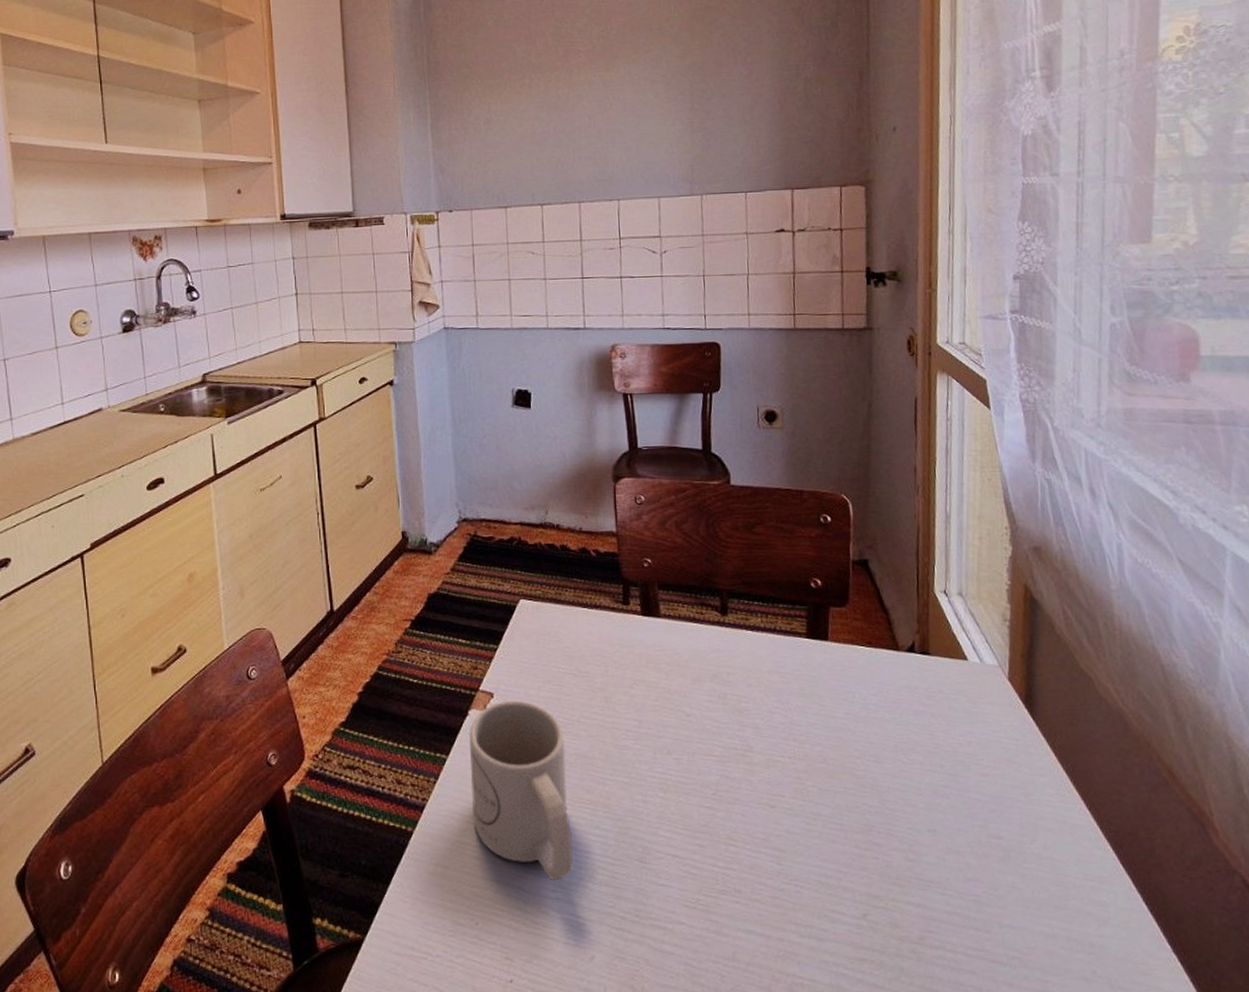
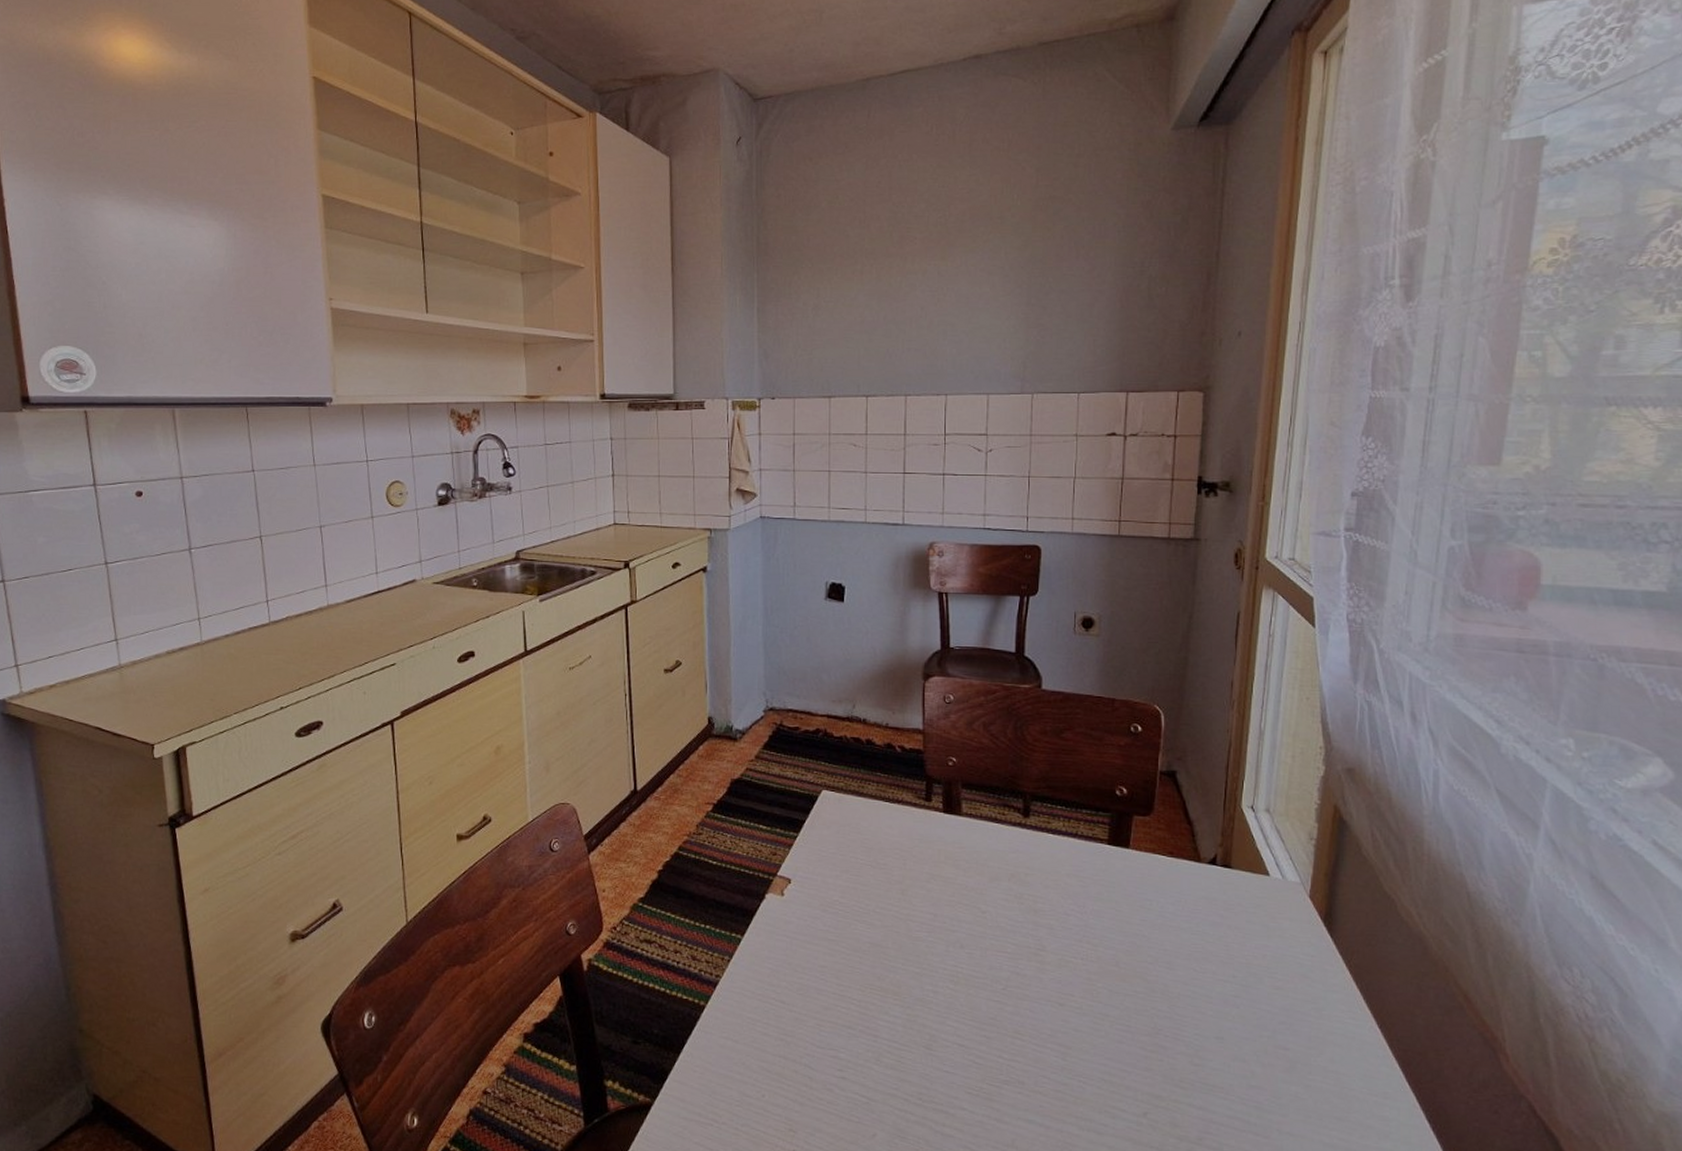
mug: present [469,700,574,880] -> none [764,887,861,1060]

